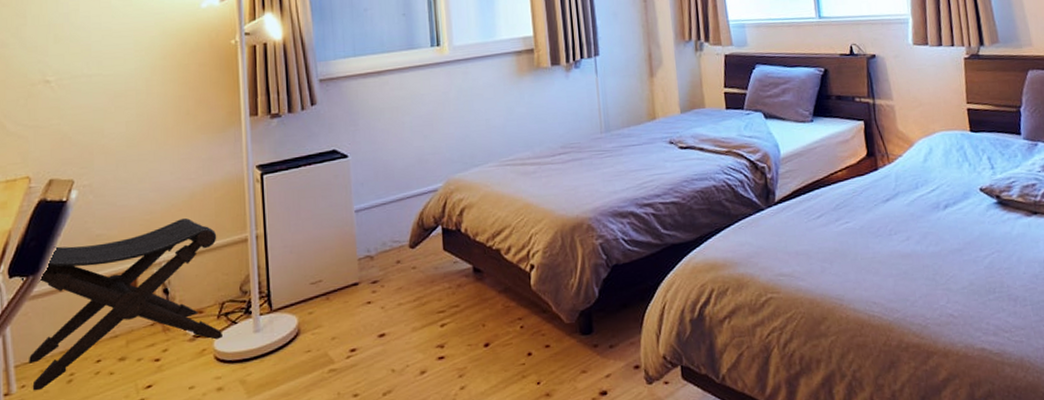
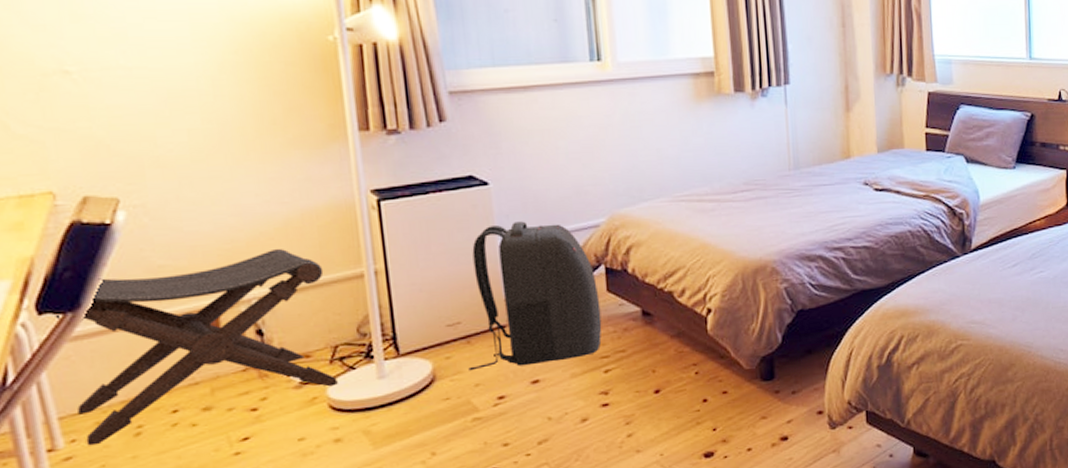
backpack: none [327,188,439,325] -> present [468,221,602,371]

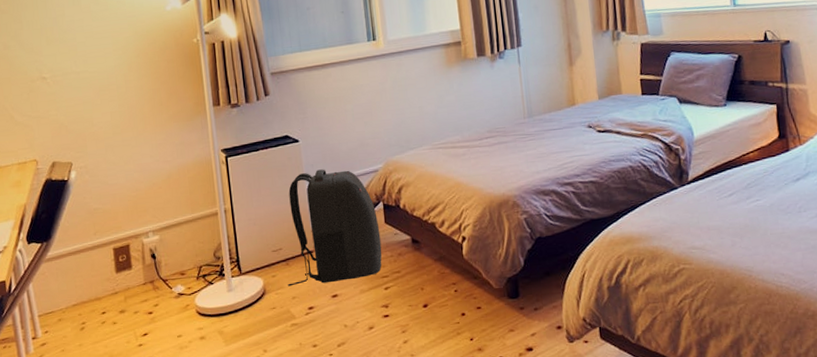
footstool: present [53,248,338,446] -> none [36,194,202,336]

